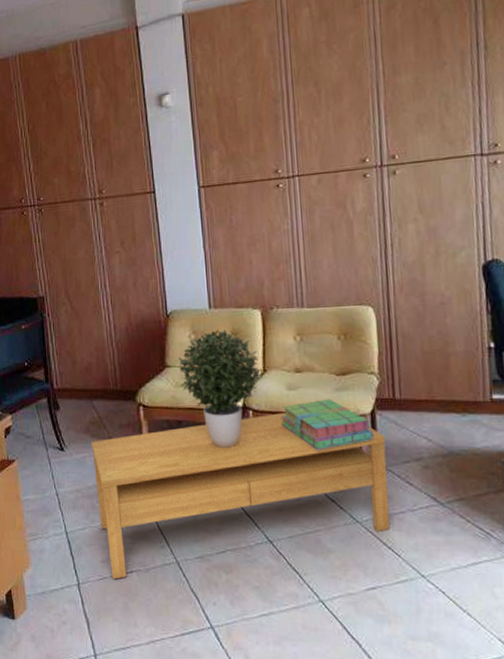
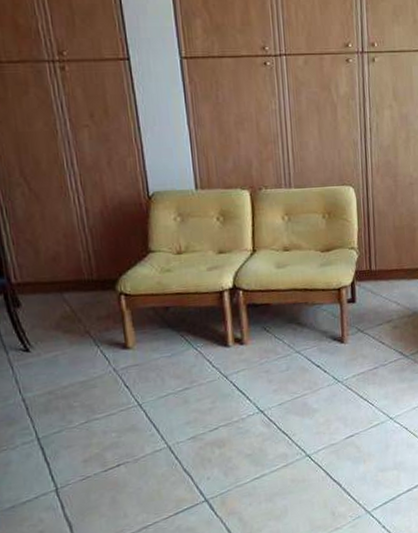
coffee table: present [91,412,391,579] -> none [64,289,366,477]
potted plant: present [177,329,262,449] -> none [162,211,252,331]
stack of books: present [280,399,374,450] -> none [270,274,354,322]

